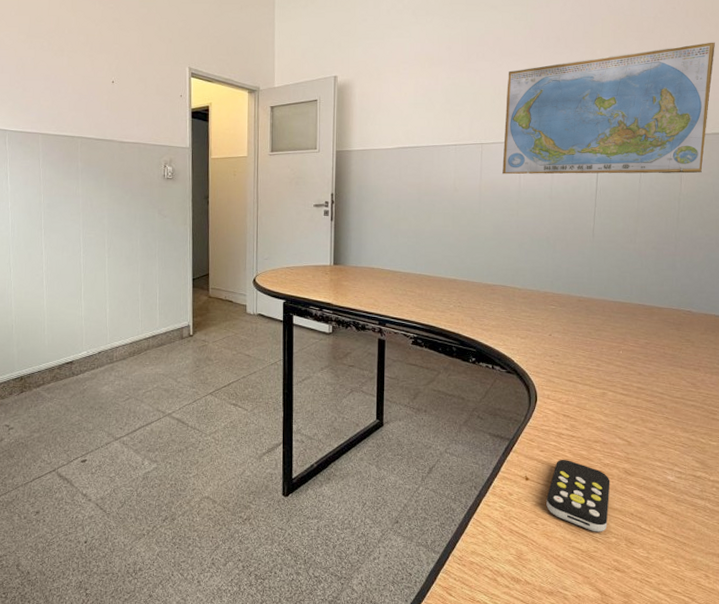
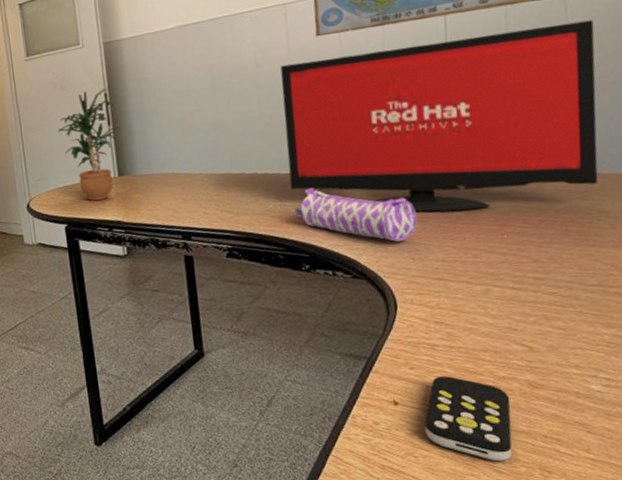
potted plant: none [288,189,341,283] -> present [57,88,121,201]
computer monitor: none [468,192,698,328] -> present [280,20,598,212]
pencil case: none [469,295,560,347] -> present [294,188,418,242]

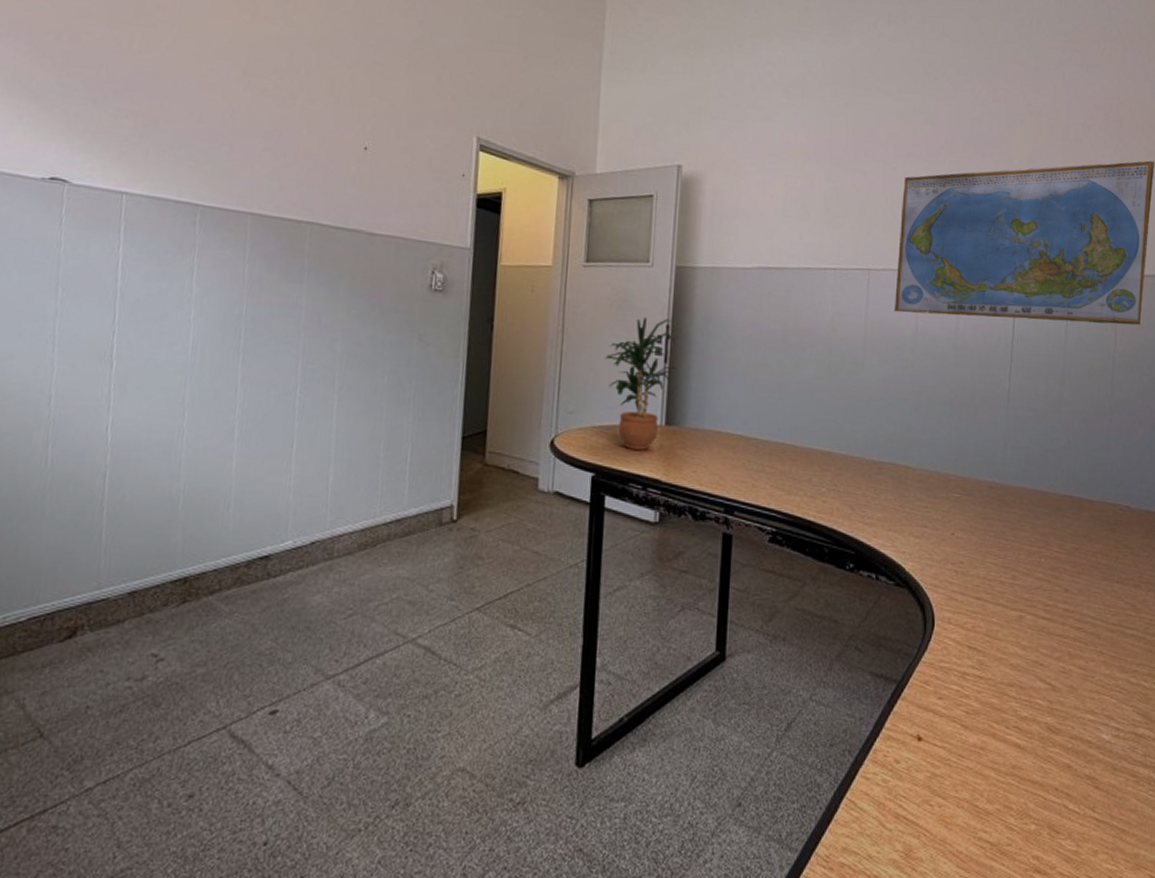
computer monitor: present [280,20,598,212] -> none [846,334,1137,527]
pencil case: present [294,188,418,242] -> none [847,476,965,550]
remote control: present [424,375,512,462] -> none [945,710,1029,816]

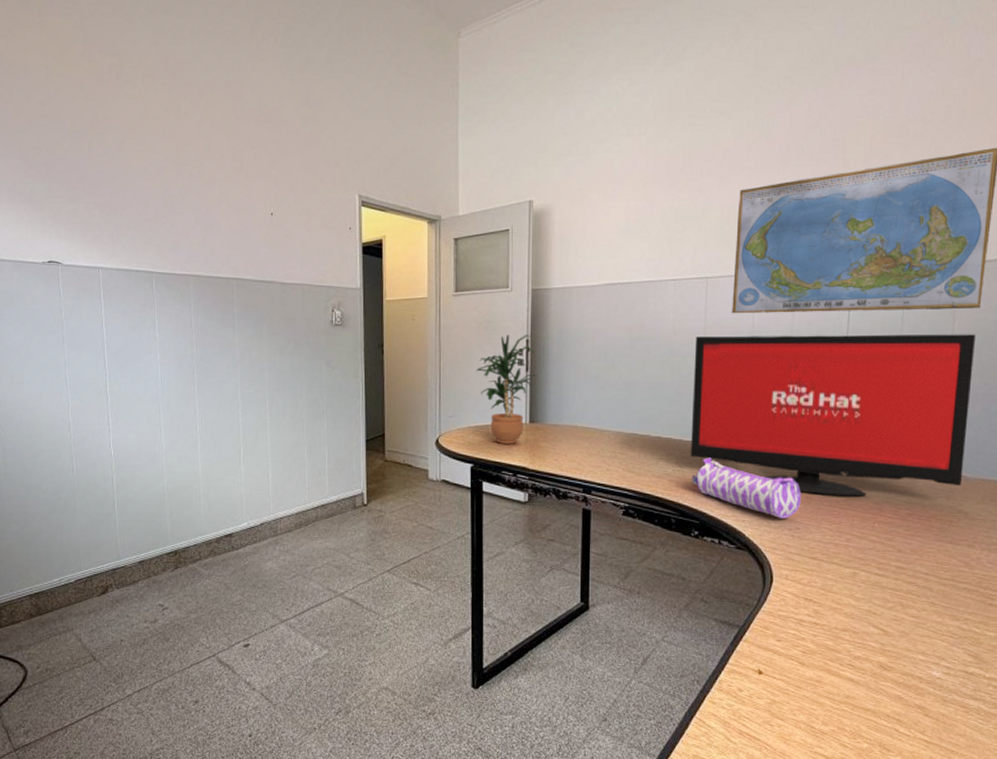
computer monitor: none [846,334,1137,527] -> present [690,334,976,497]
pencil case: none [847,476,965,550] -> present [691,458,801,518]

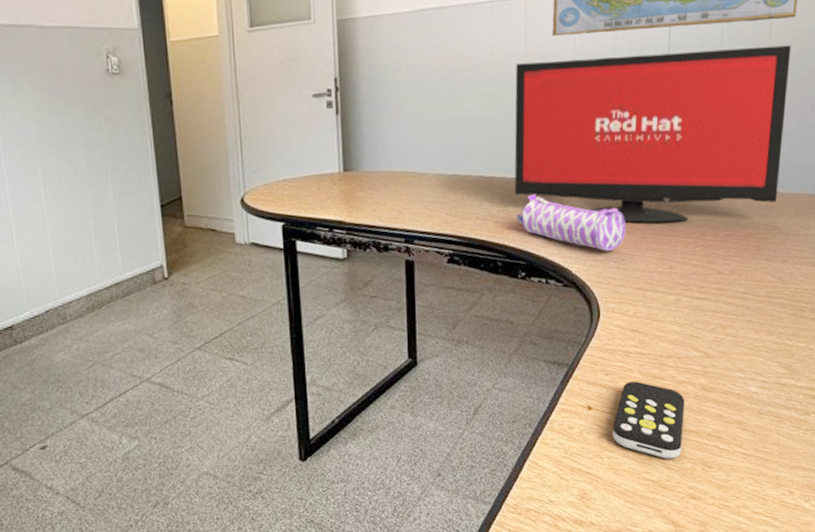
potted plant: present [476,334,538,444] -> none [280,72,349,197]
remote control: none [783,650,862,736] -> present [612,381,685,459]

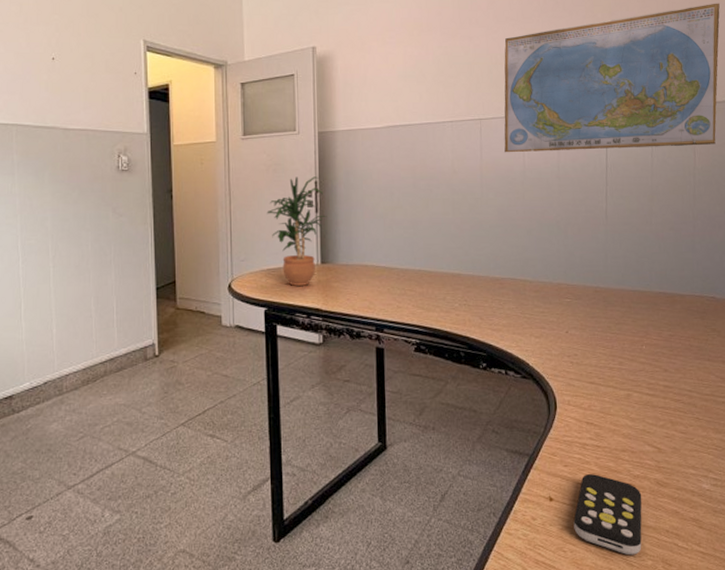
potted plant: none [280,72,349,197] -> present [266,176,327,286]
computer monitor: present [514,45,791,224] -> none [473,168,714,322]
pencil case: present [516,194,626,251] -> none [477,290,577,346]

